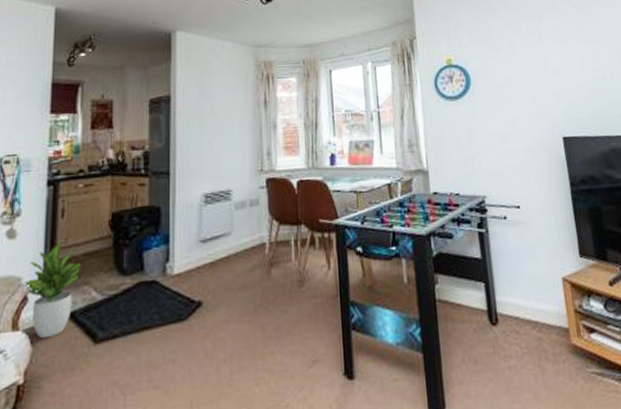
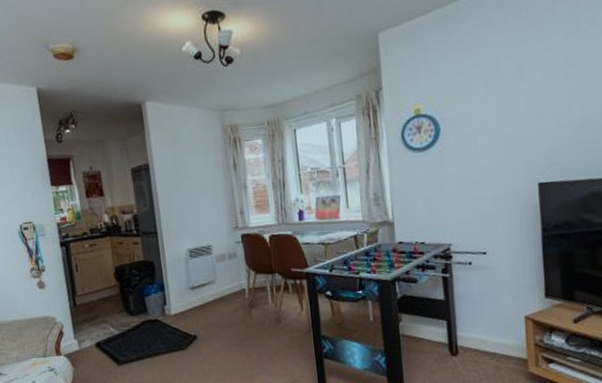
potted plant: present [23,240,82,339] -> none [57,289,99,361]

